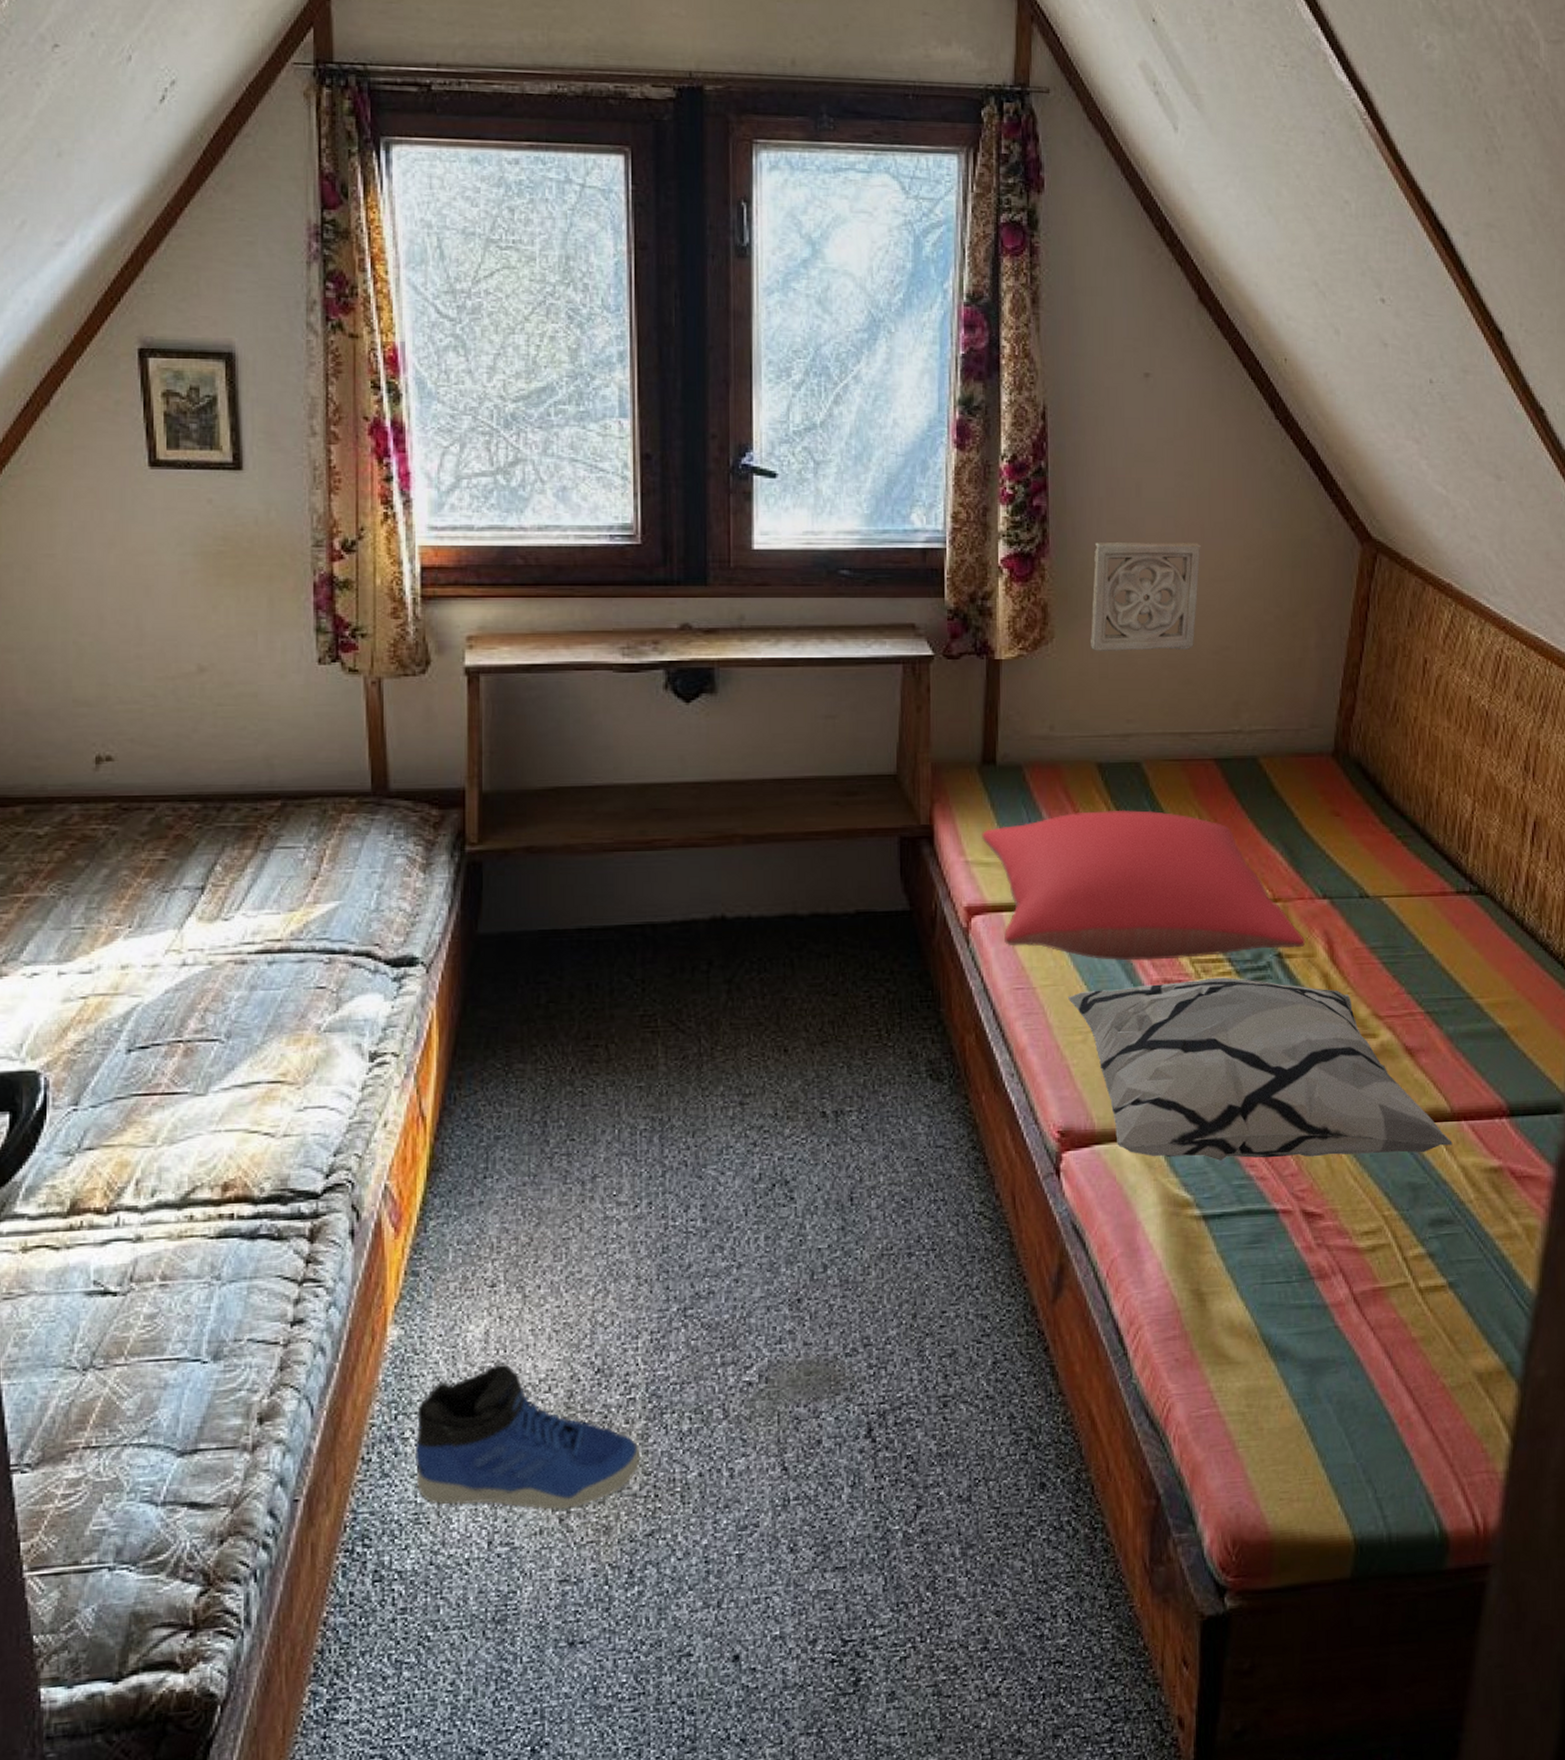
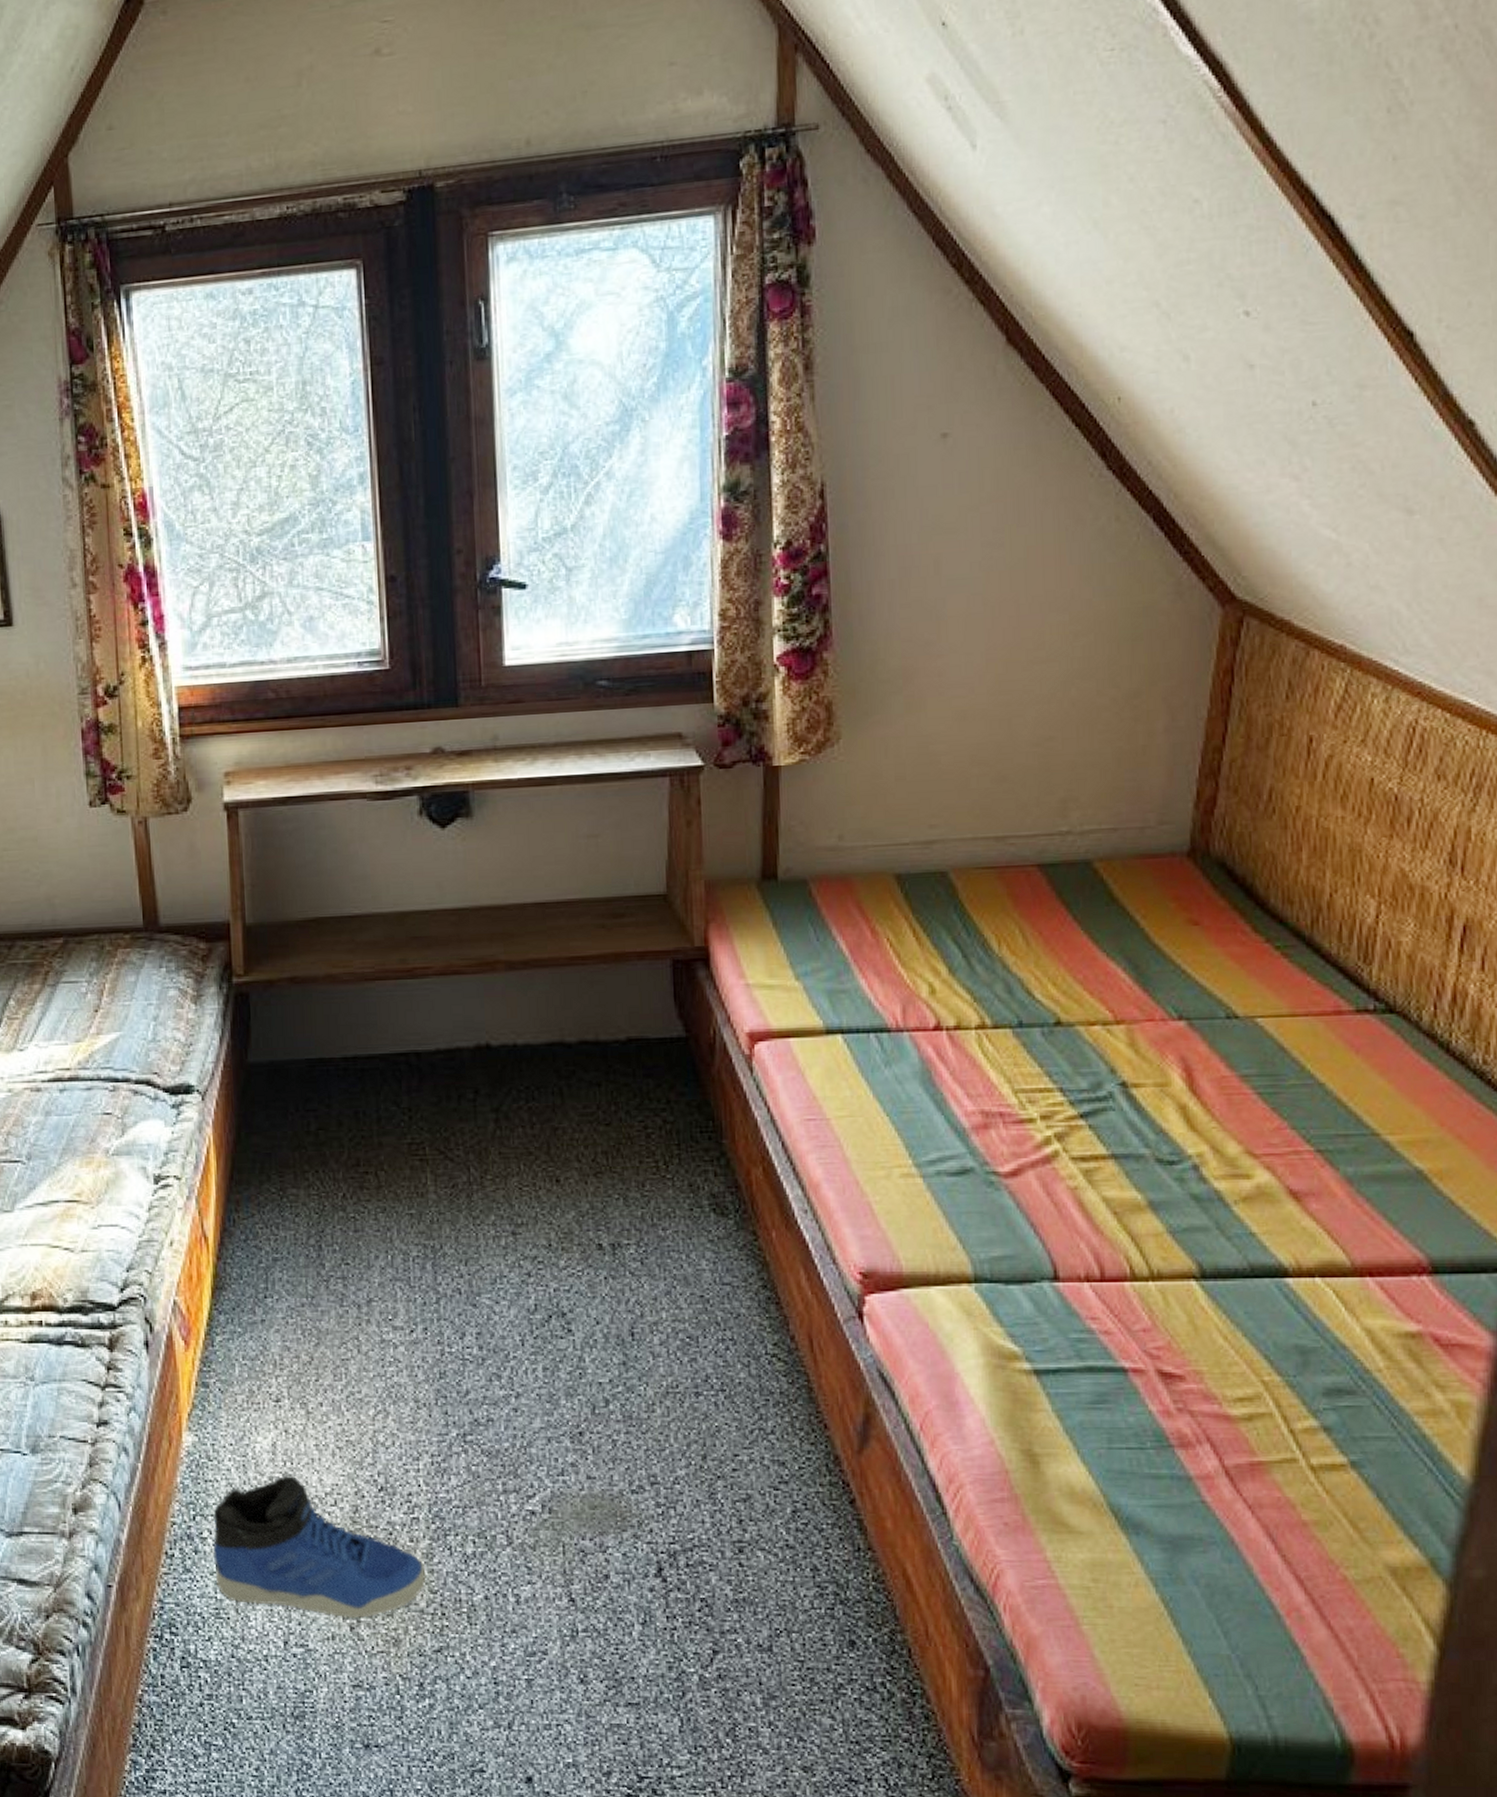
pillow: present [982,809,1306,961] -> none [763,924,1157,1090]
decorative pillow: present [1068,977,1453,1161] -> none [868,1108,1354,1312]
wall ornament: present [1089,541,1201,651] -> none [883,620,1016,751]

